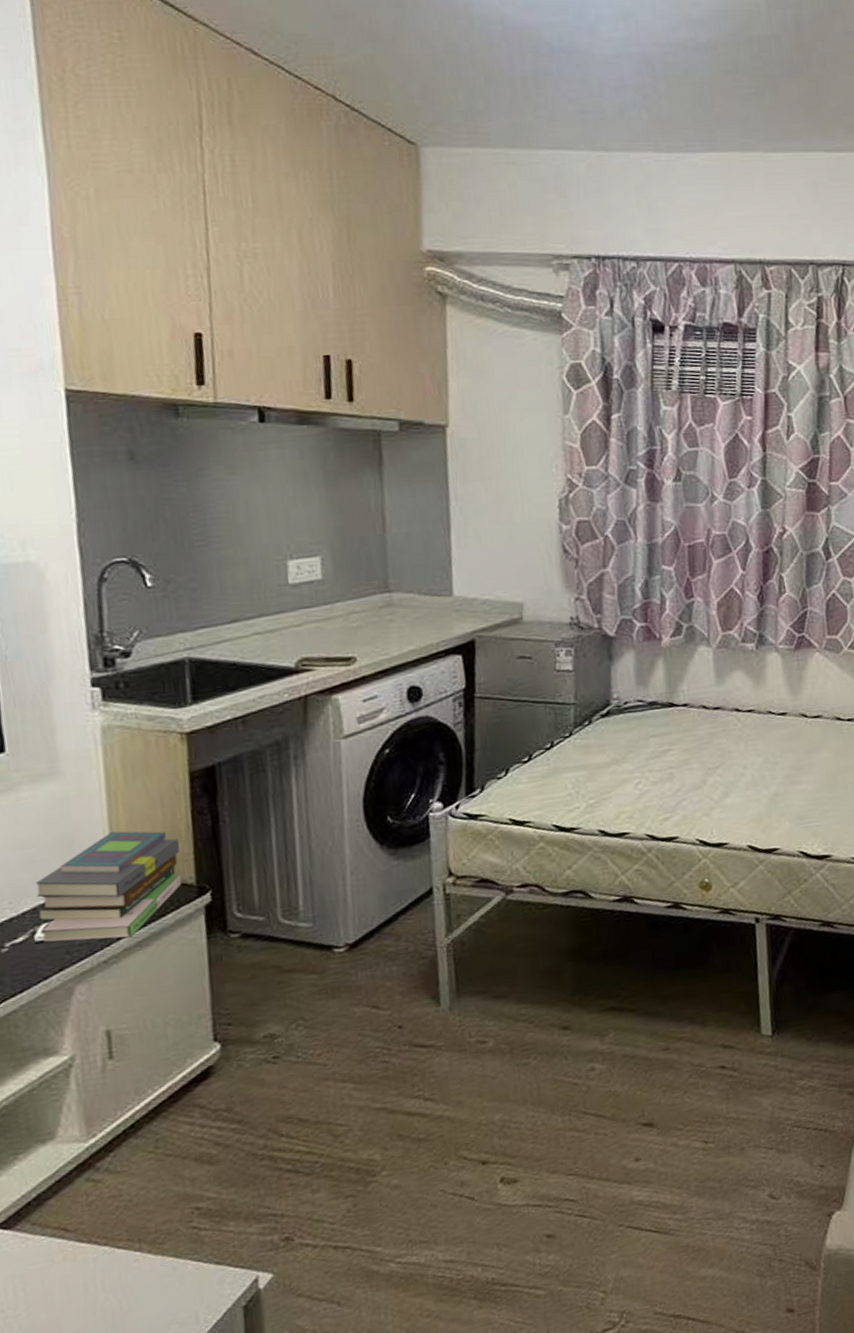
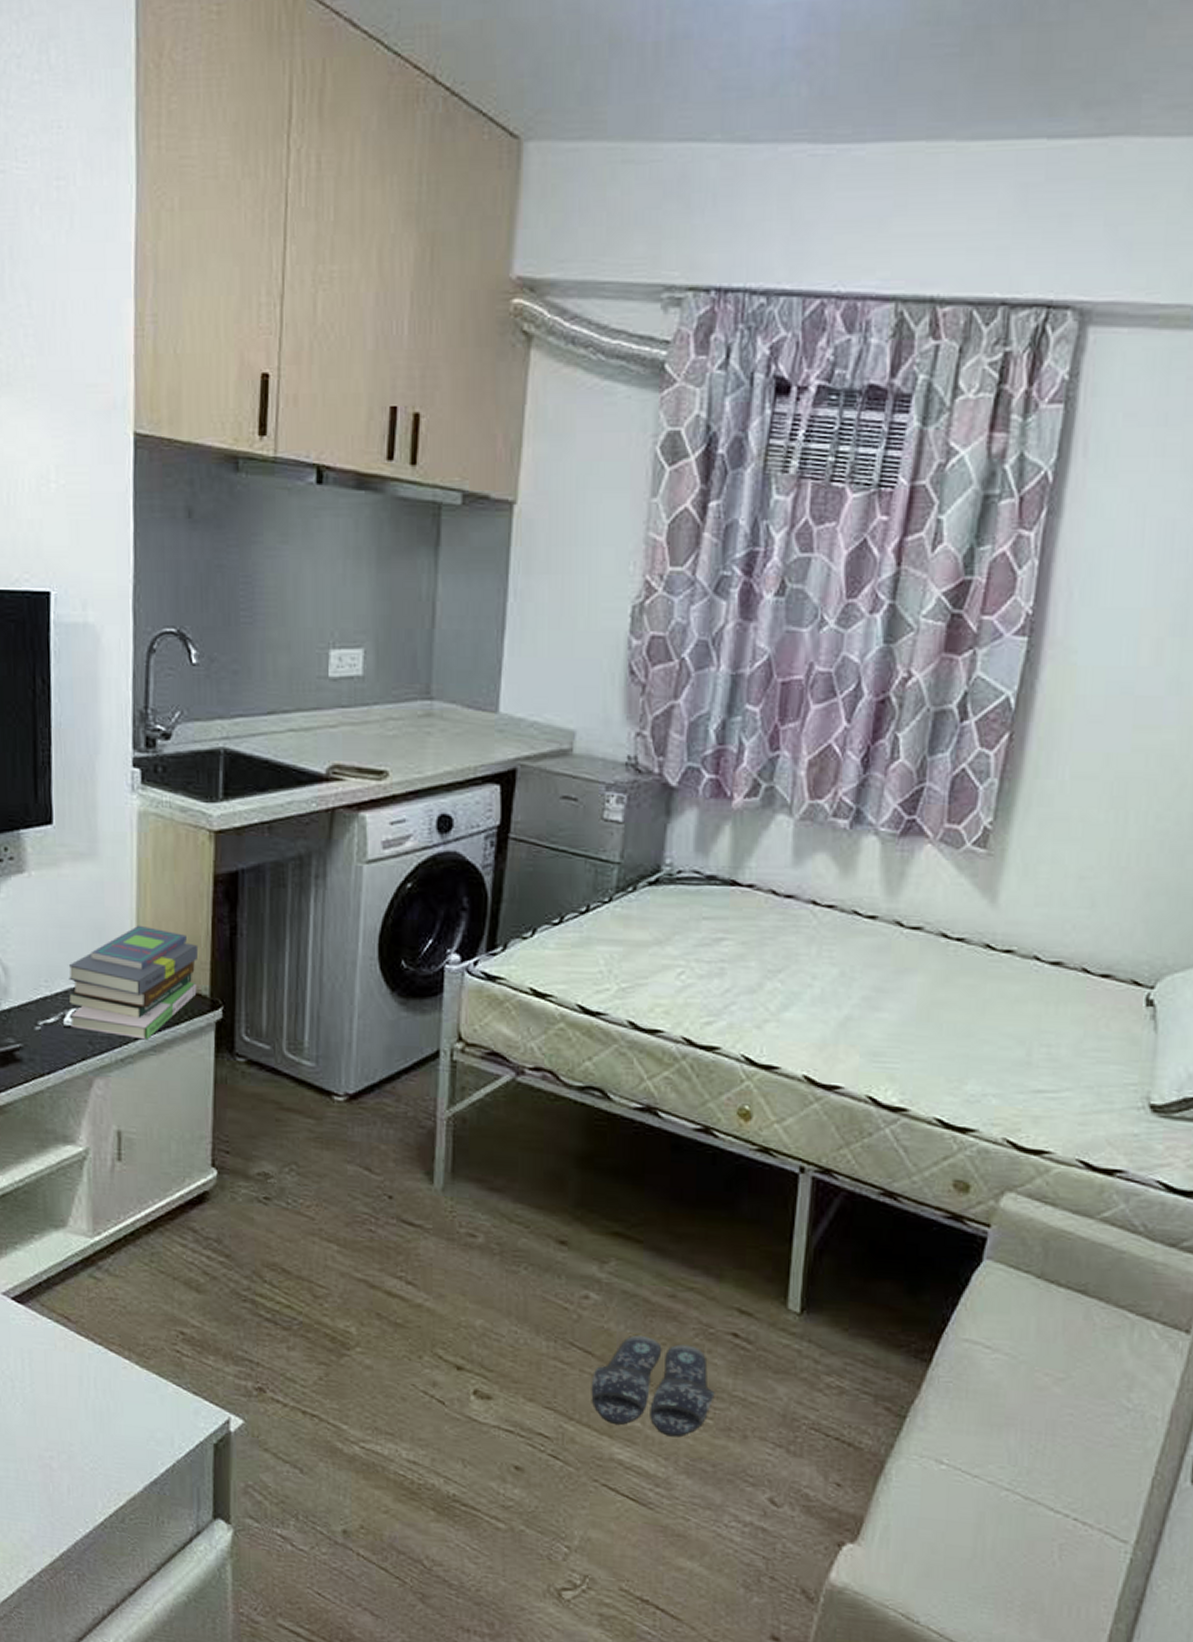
slippers: none [606,1085,713,1172] -> present [591,1335,715,1437]

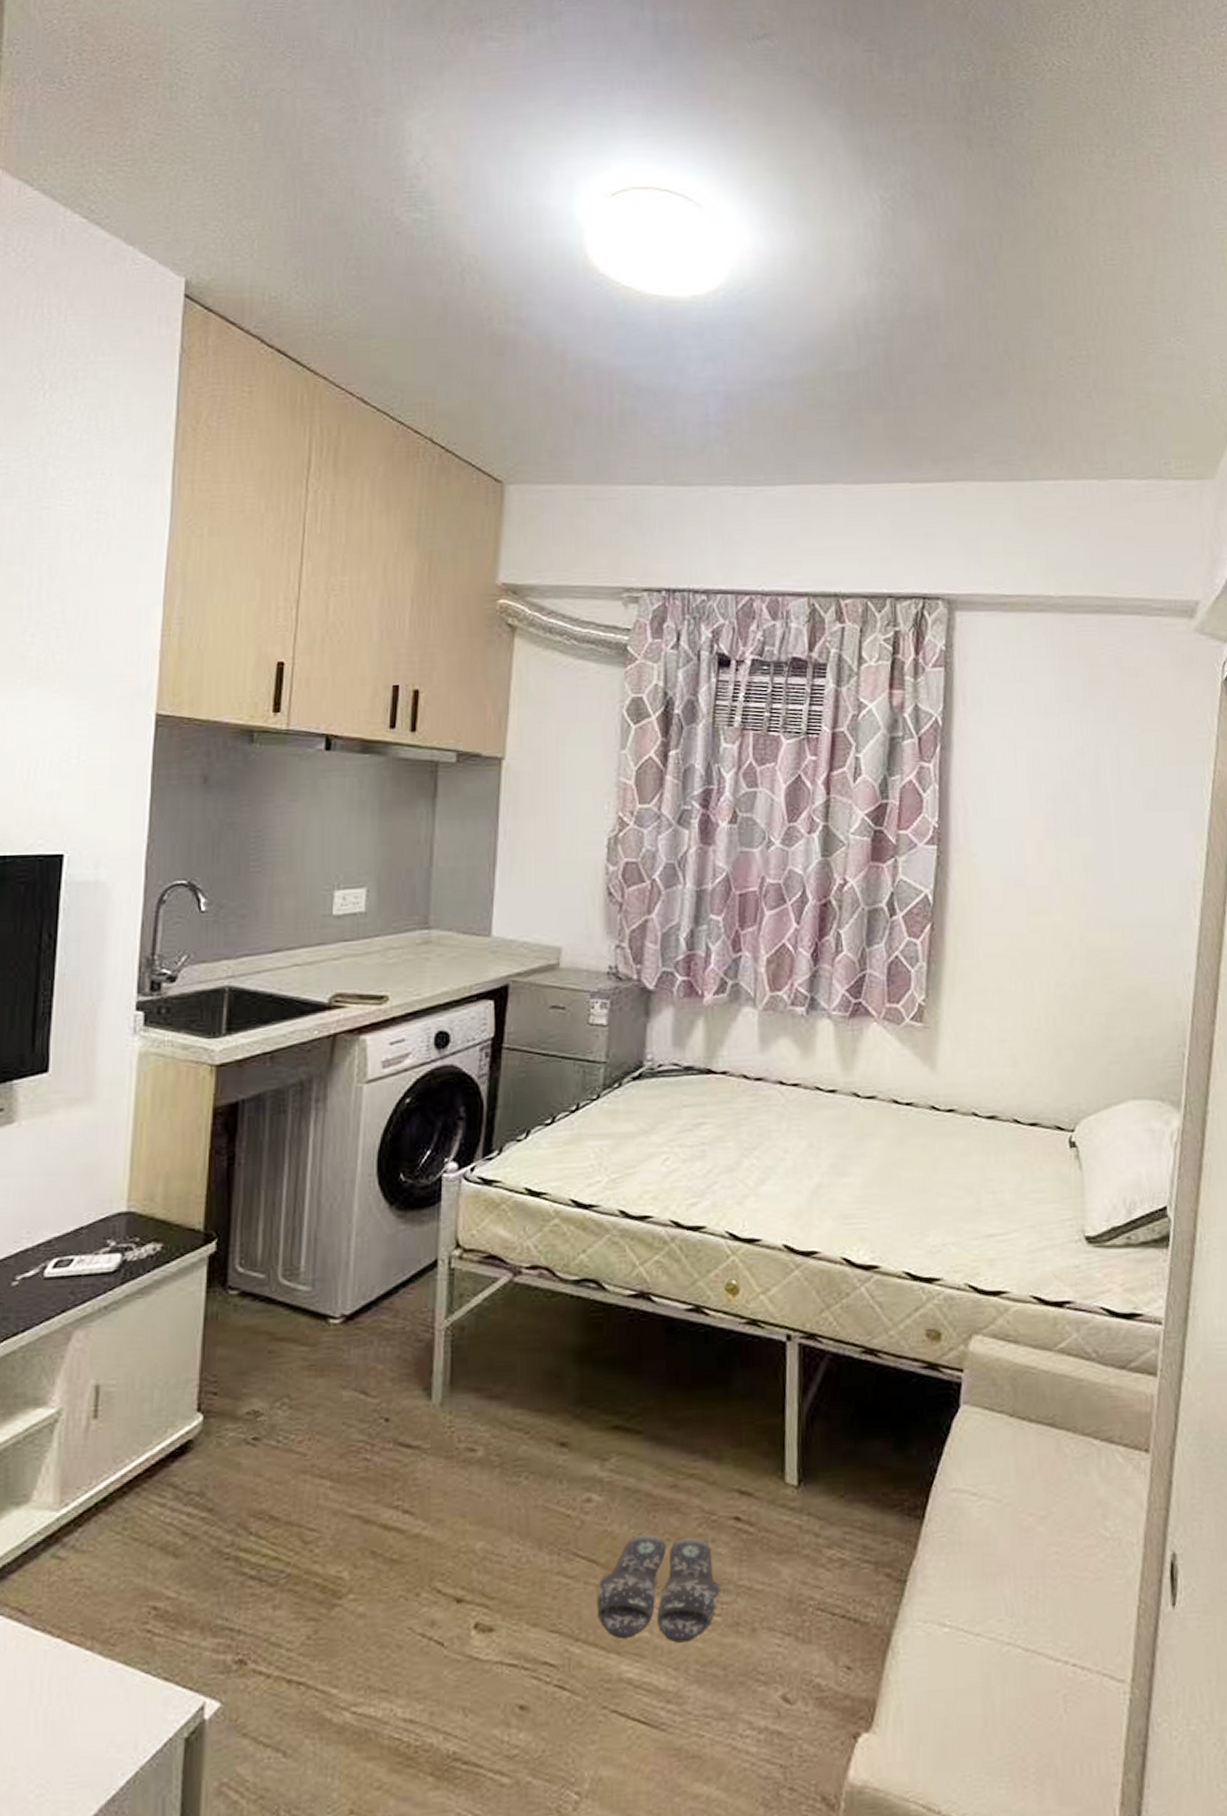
books: present [69,925,199,1040] -> none [52,1164,194,1283]

